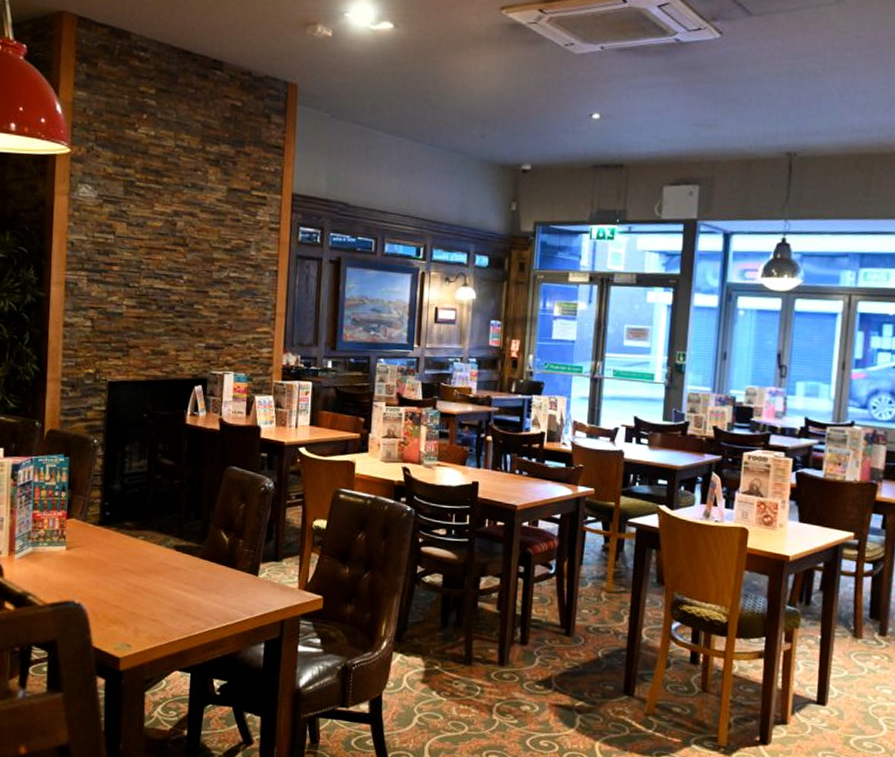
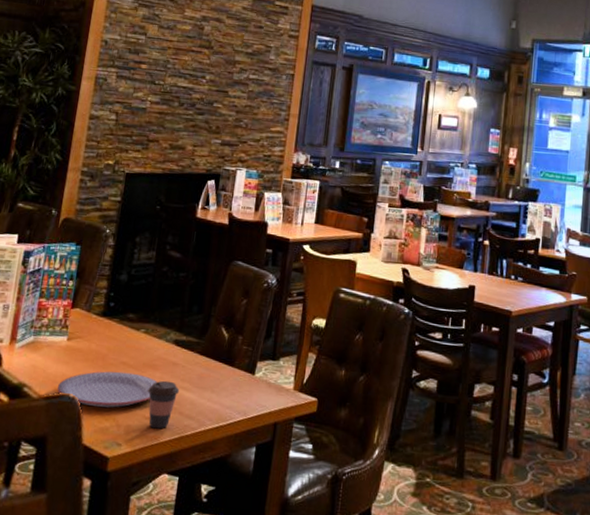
plate: none [61,577,161,612] -> present [56,371,158,408]
coffee cup: none [152,584,185,630] -> present [148,380,180,429]

